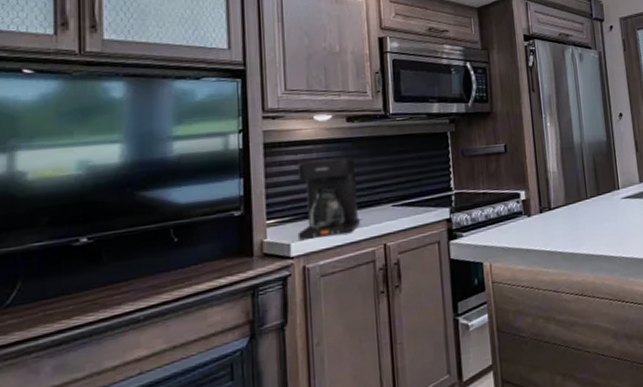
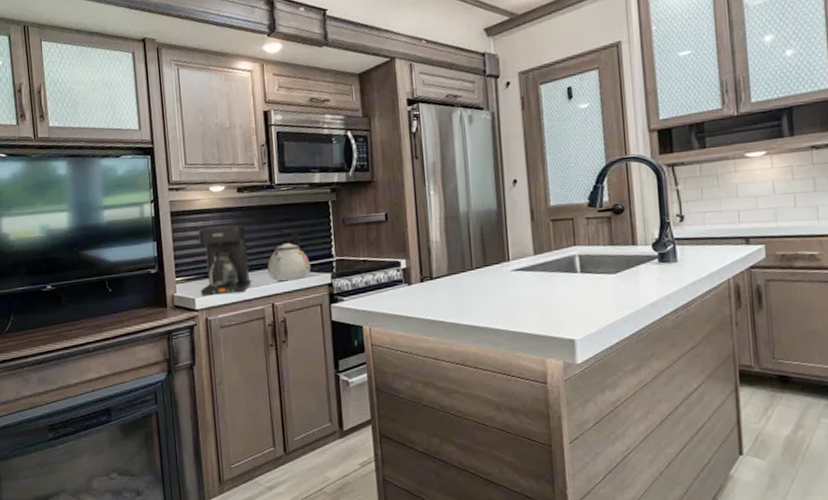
kettle: none [379,161,429,219] -> present [267,229,312,282]

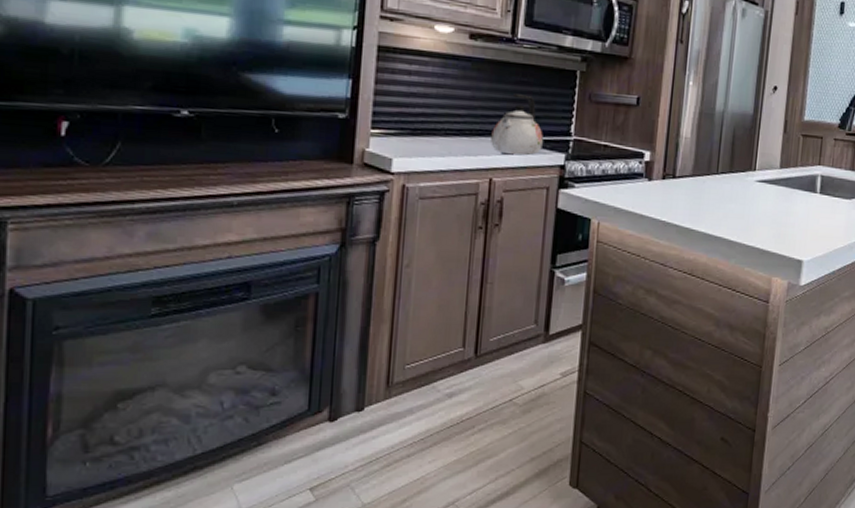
coffee maker: present [198,224,251,297] -> none [401,73,472,162]

